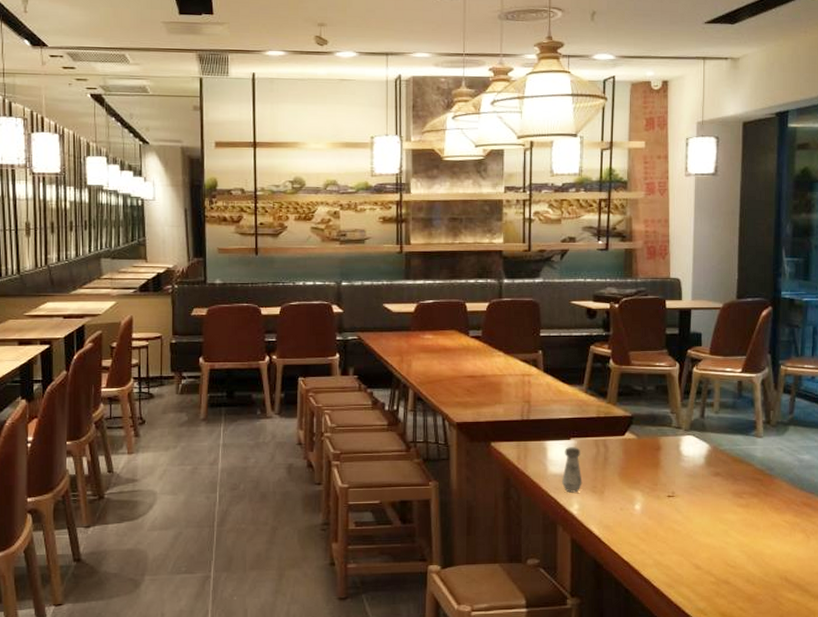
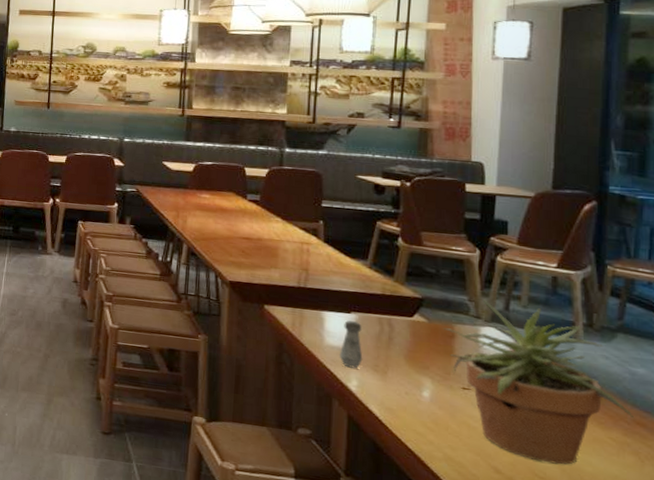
potted plant: none [651,410,803,552] -> present [444,299,635,465]

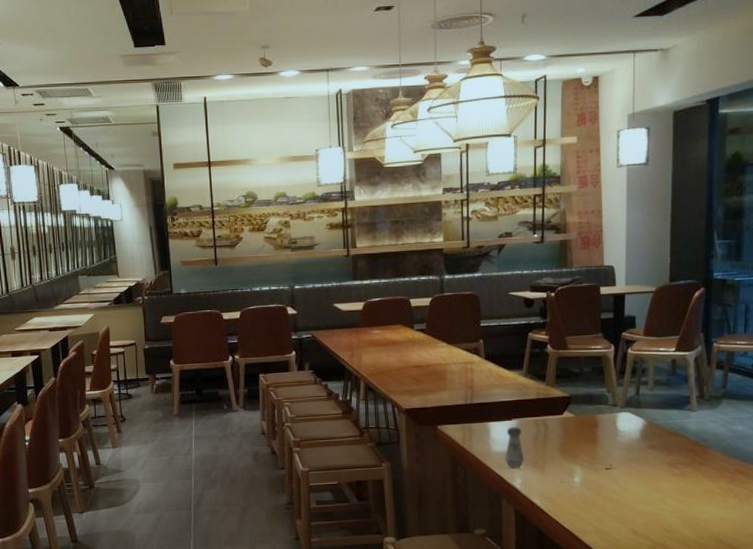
potted plant: present [444,299,635,465] -> none [589,389,736,518]

